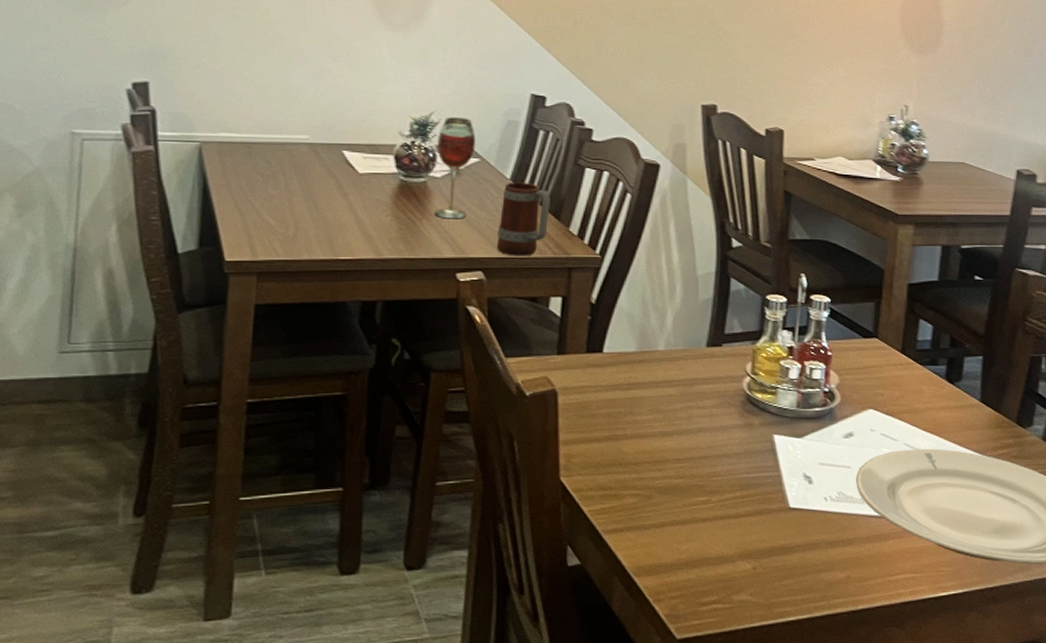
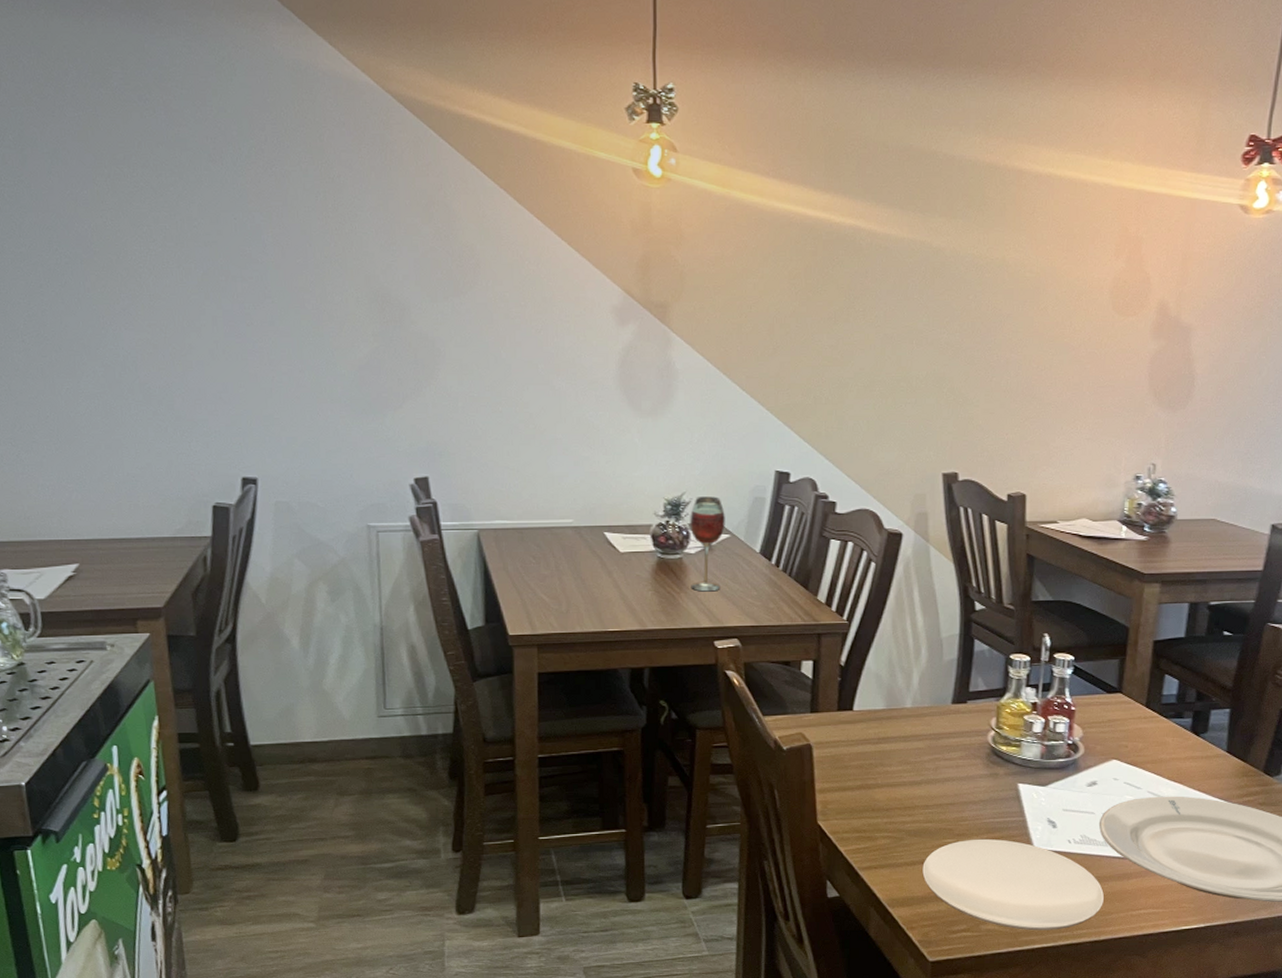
beer mug: present [496,181,550,256] -> none [749,555,798,624]
plate: none [671,496,861,601] -> present [922,838,1104,931]

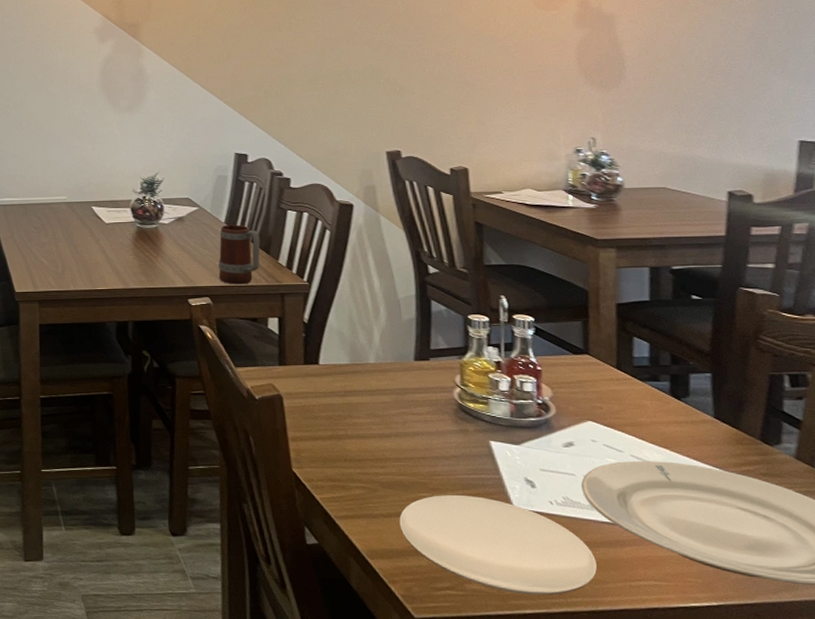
wineglass: present [690,496,725,592] -> none [163,176,194,256]
beer mug: none [749,555,798,624] -> present [218,224,260,285]

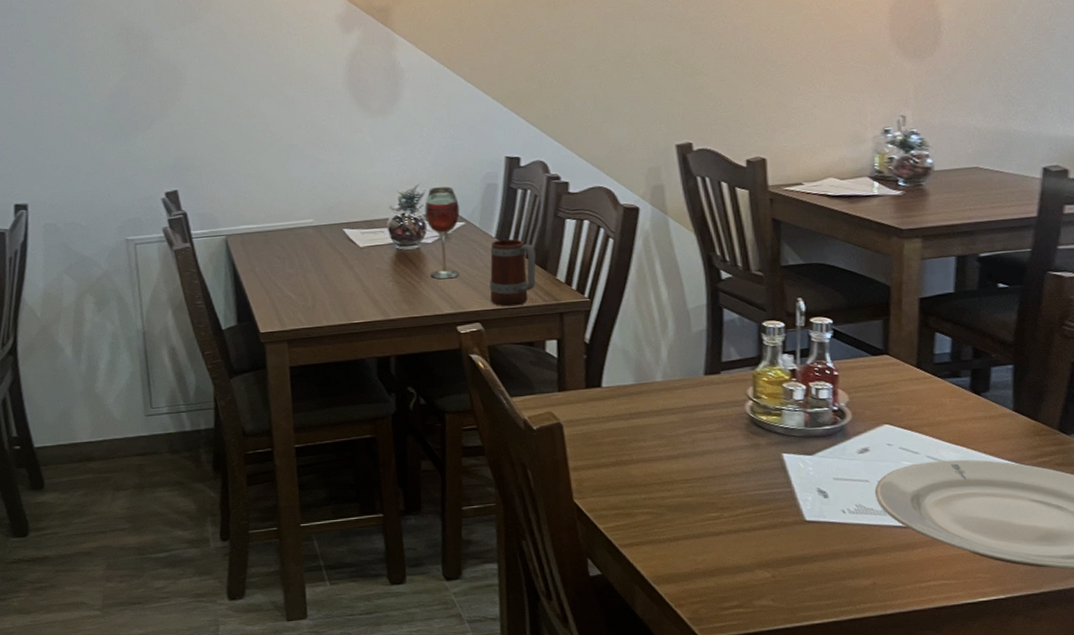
wineglass: none [163,176,194,256] -> present [424,186,460,279]
plate: present [399,494,597,596] -> none [686,511,887,606]

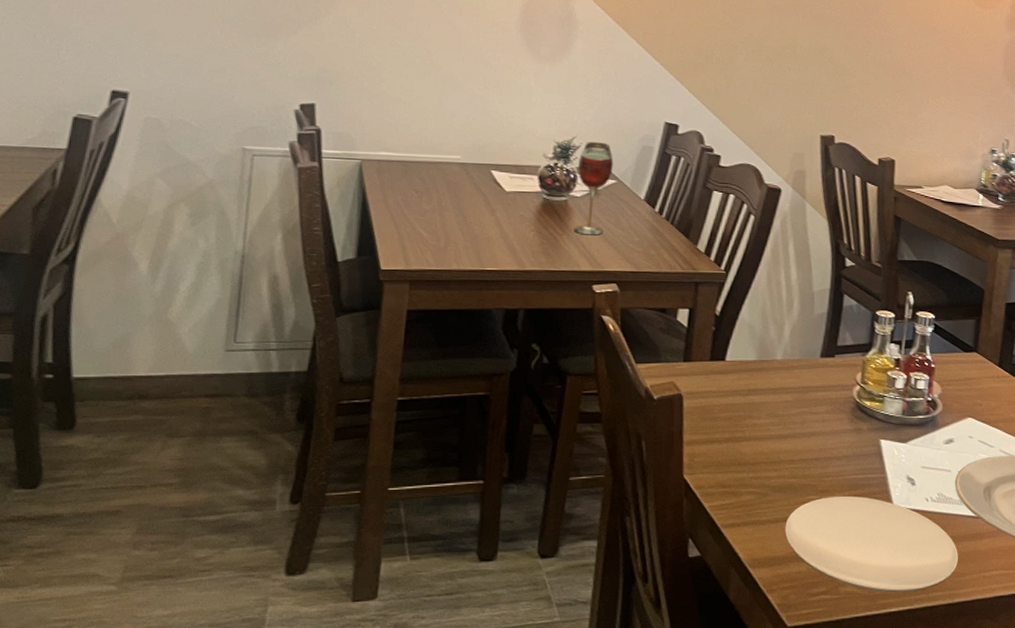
beer mug: present [490,238,536,307] -> none [629,202,681,271]
plate: none [686,511,887,606] -> present [785,495,958,593]

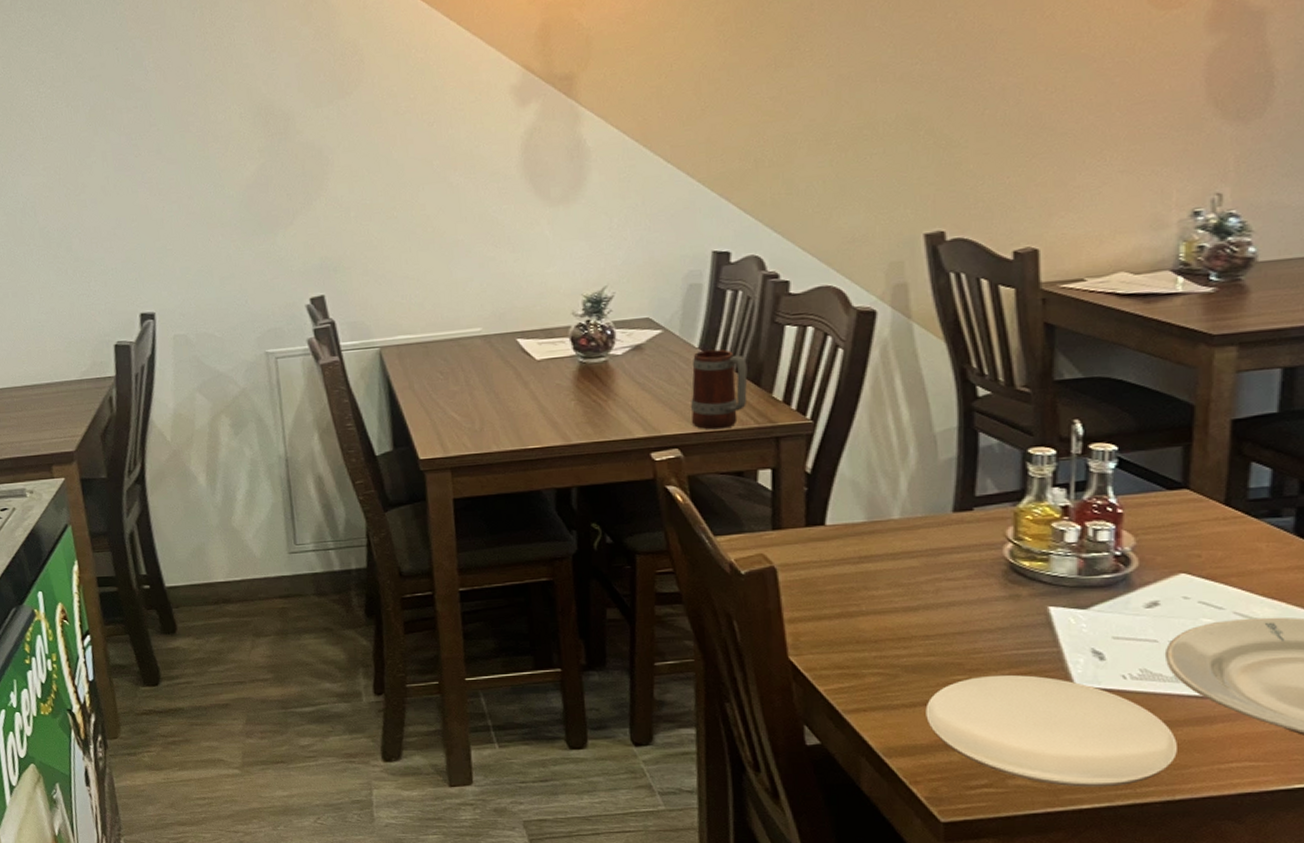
wineglass: present [574,142,614,236] -> none [613,287,656,398]
beer mug: none [629,202,681,271] -> present [691,349,748,430]

